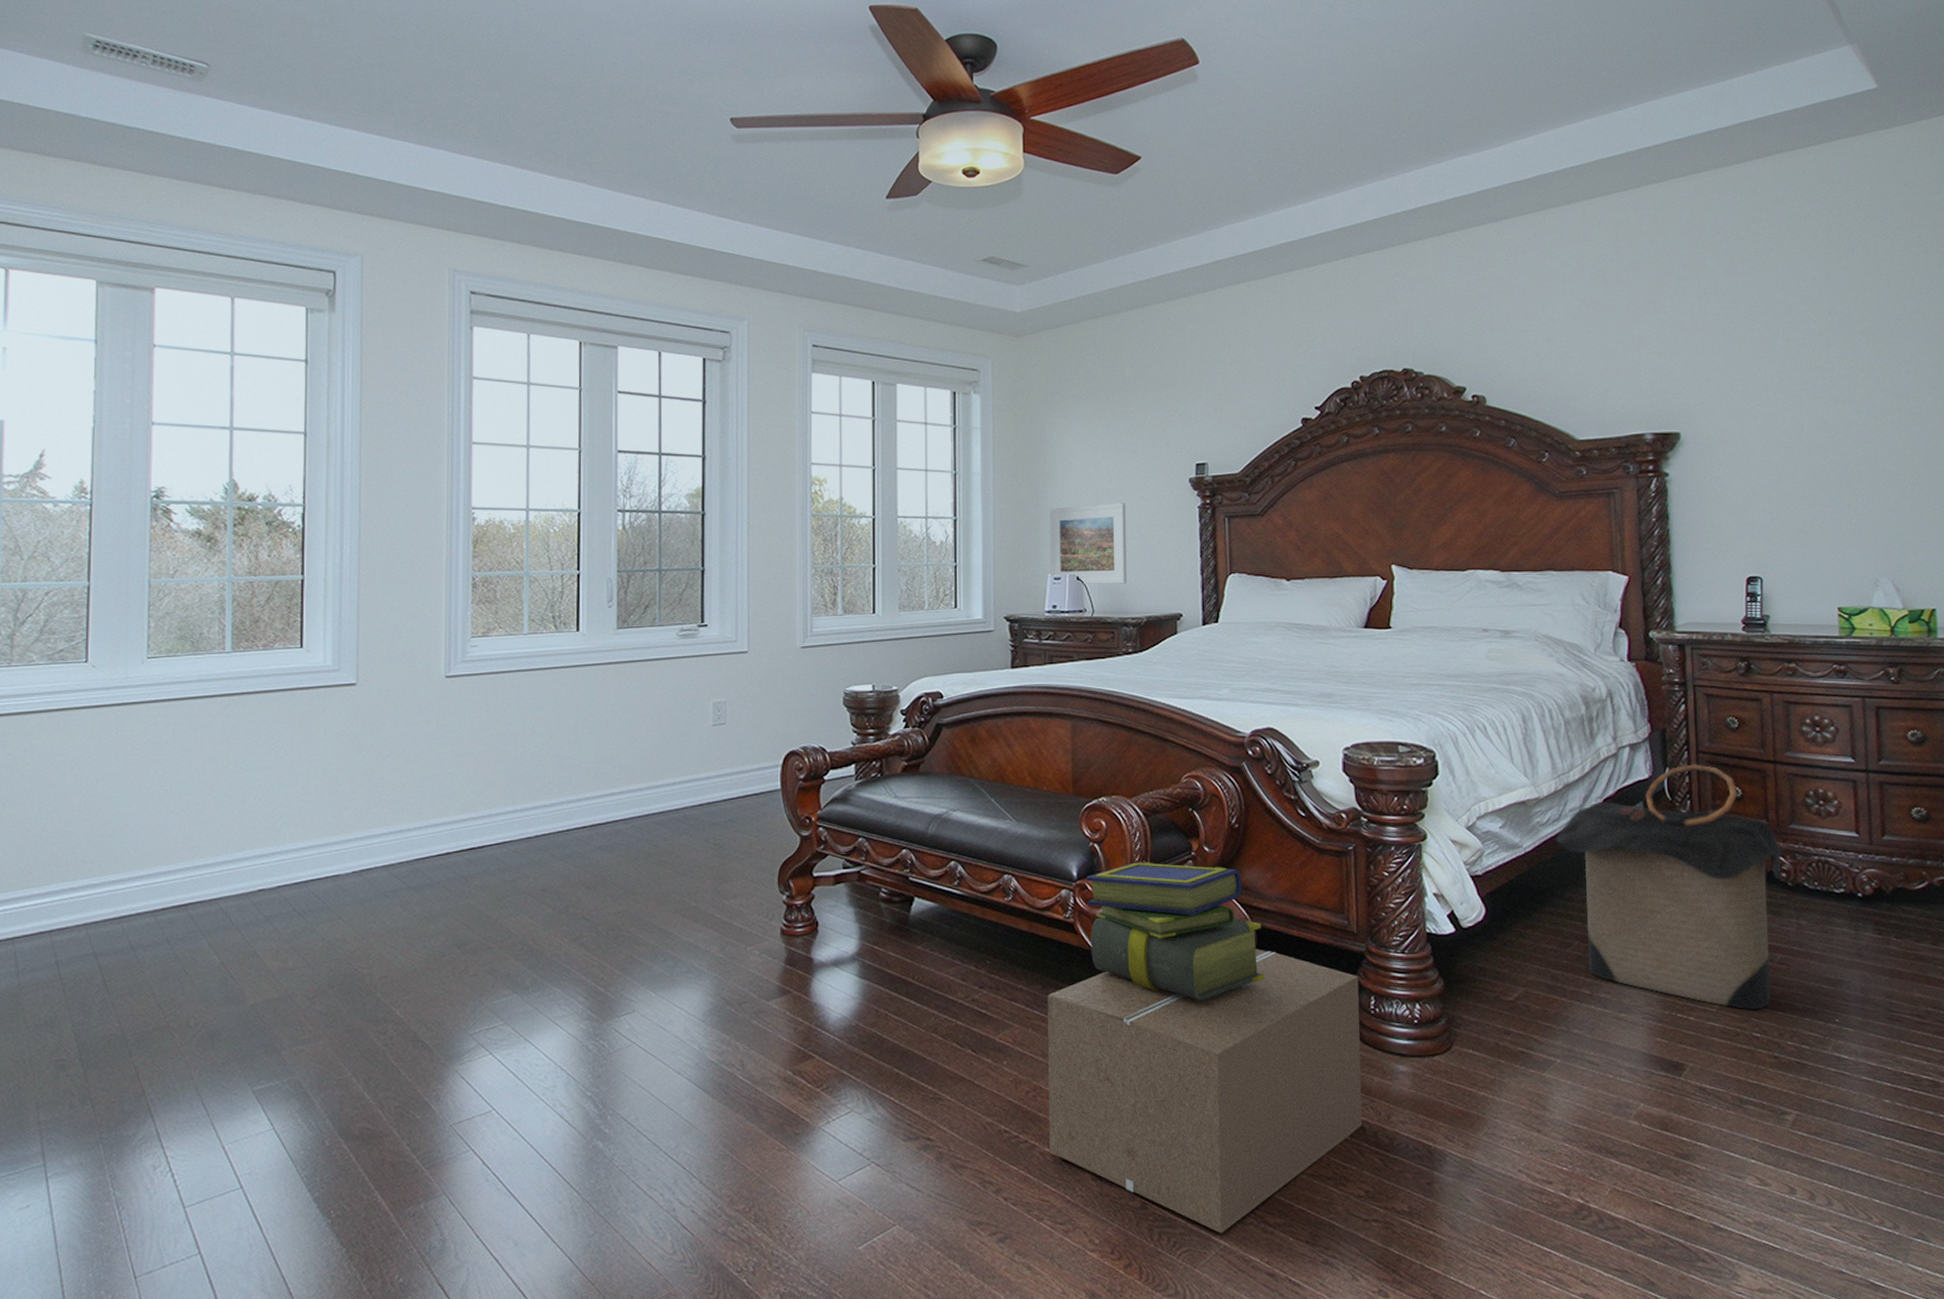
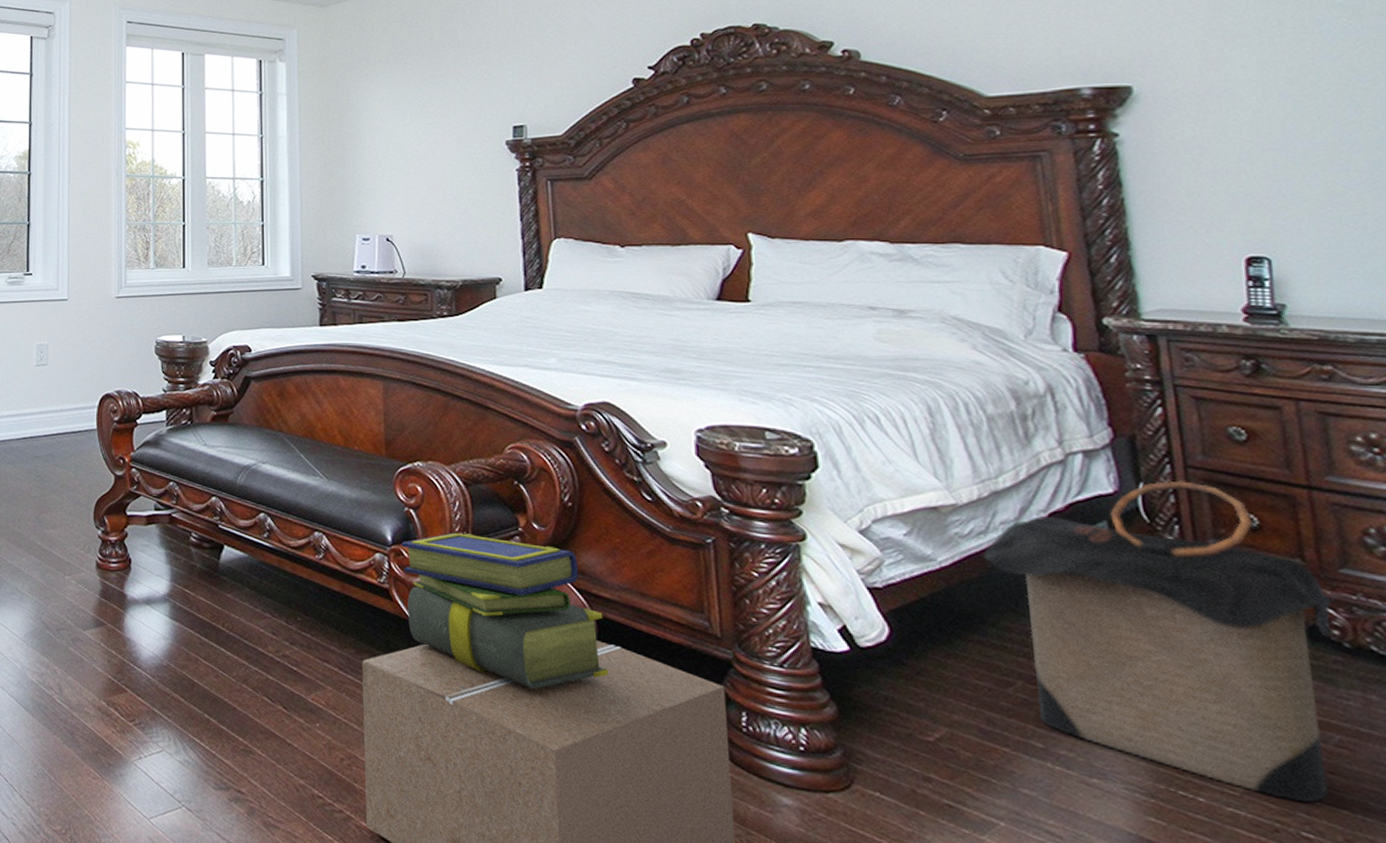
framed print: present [1050,503,1127,584] -> none [357,165,440,246]

